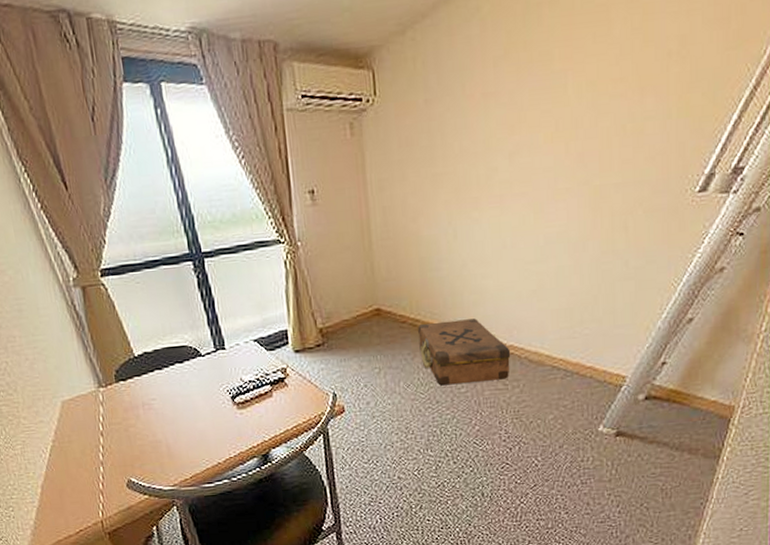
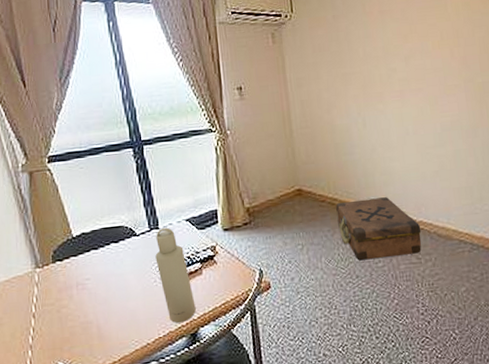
bottle: none [222,348,267,445] -> present [155,227,196,323]

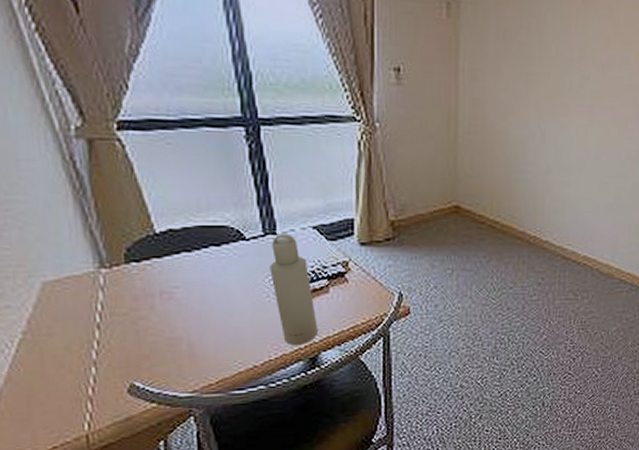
suitcase: present [336,197,422,261] -> none [496,226,584,292]

